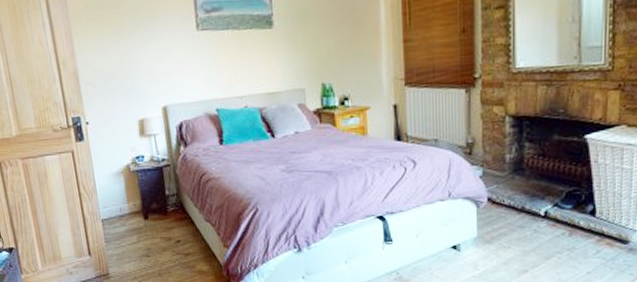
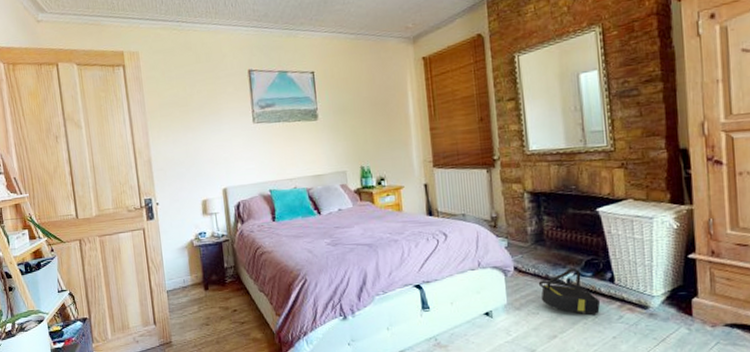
backpack: none [512,199,578,250] -> present [538,268,601,316]

